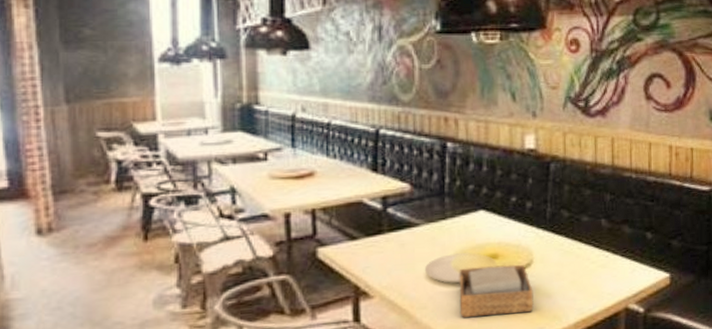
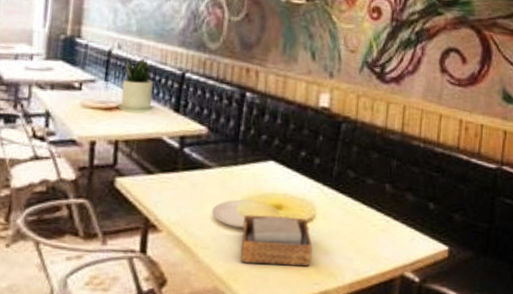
planter: none [309,119,350,178] -> present [117,59,154,113]

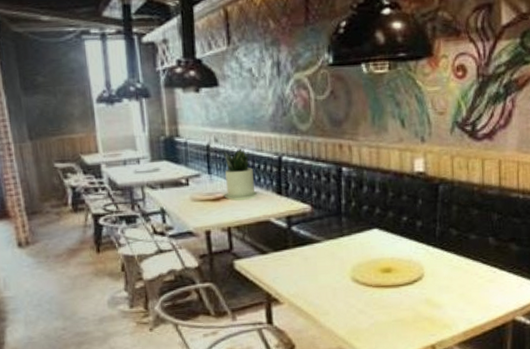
plate: present [211,199,281,229] -> none [326,266,391,294]
napkin holder: present [240,214,313,267] -> none [356,278,425,323]

